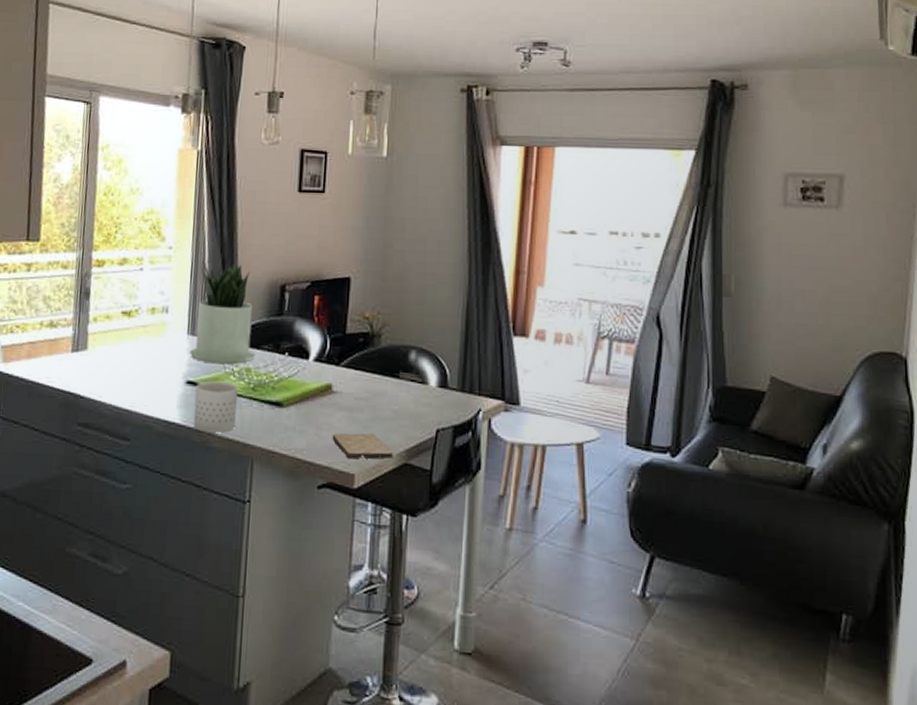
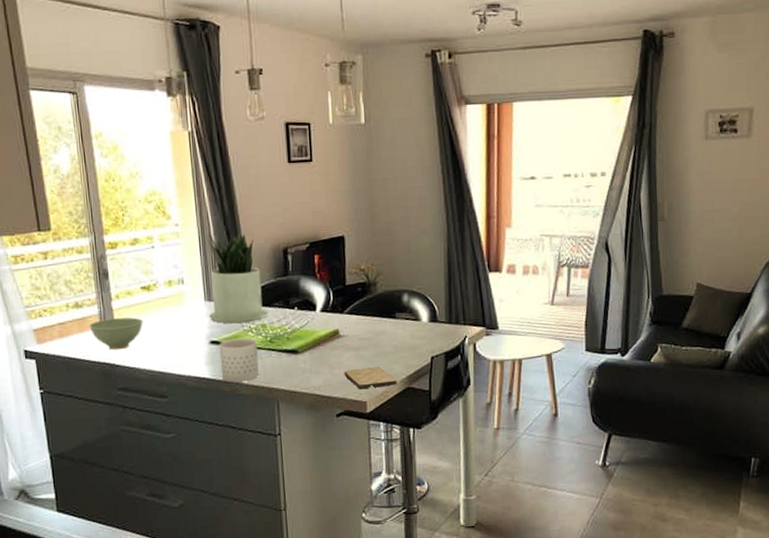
bowl: none [60,343,118,379] -> present [89,317,143,350]

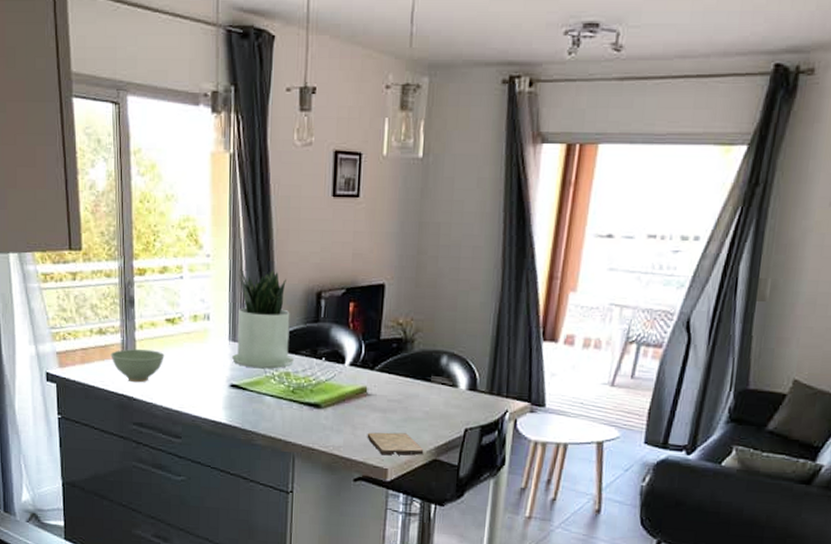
mug: present [219,338,259,383] -> none [238,384,278,432]

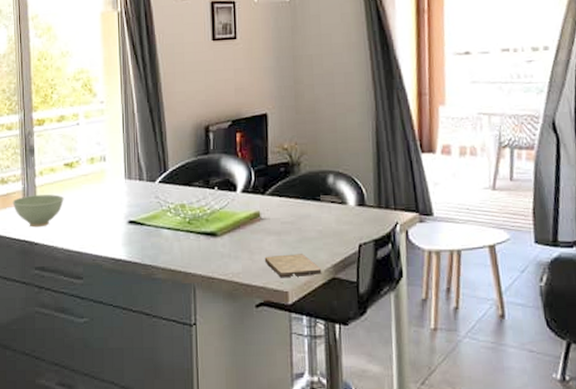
planter: present [231,269,294,369] -> none [128,109,188,203]

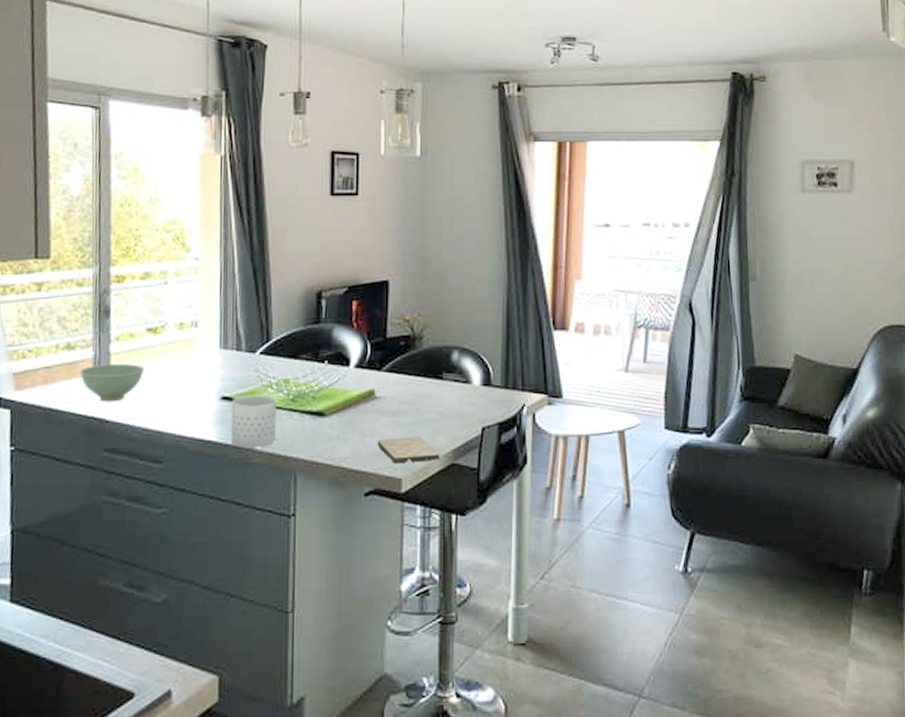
mug: none [137,218,176,266] -> present [230,394,276,449]

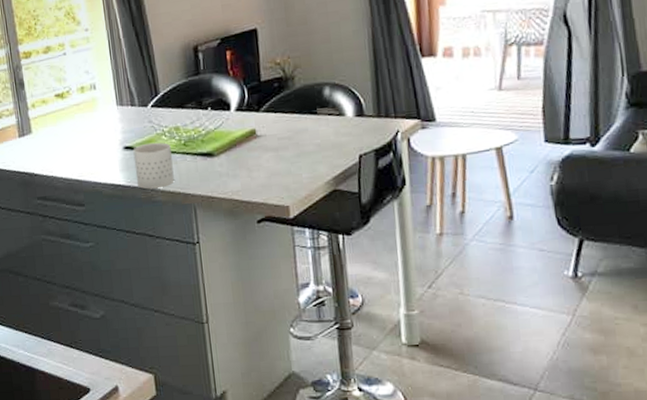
bowl: present [79,364,145,402] -> none [8,125,59,160]
cutting board: present [377,437,440,464] -> none [263,168,322,193]

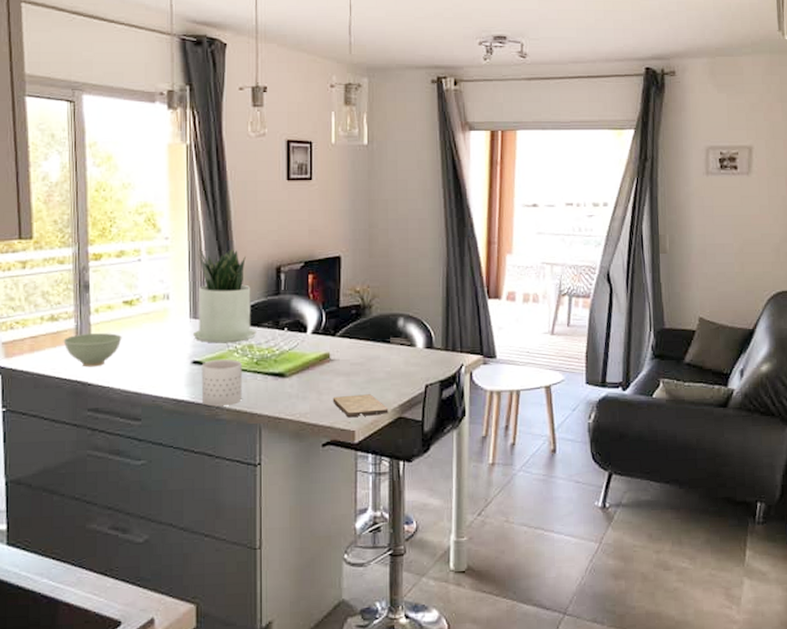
bowl: none [8,125,59,160] -> present [63,333,122,368]
planter: none [117,32,181,128] -> present [192,248,256,344]
cutting board: none [263,168,322,193] -> present [332,394,389,418]

